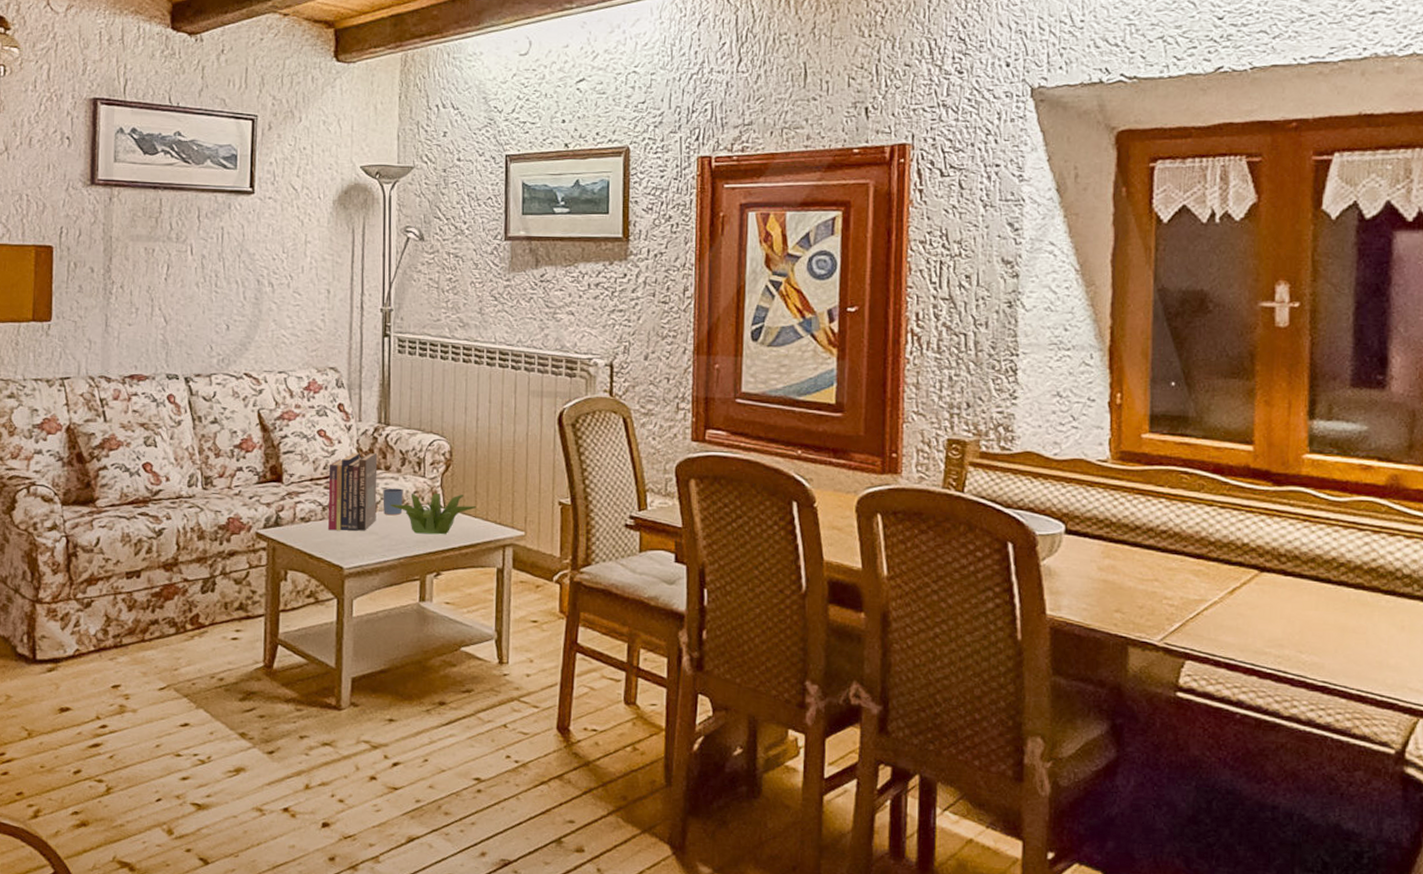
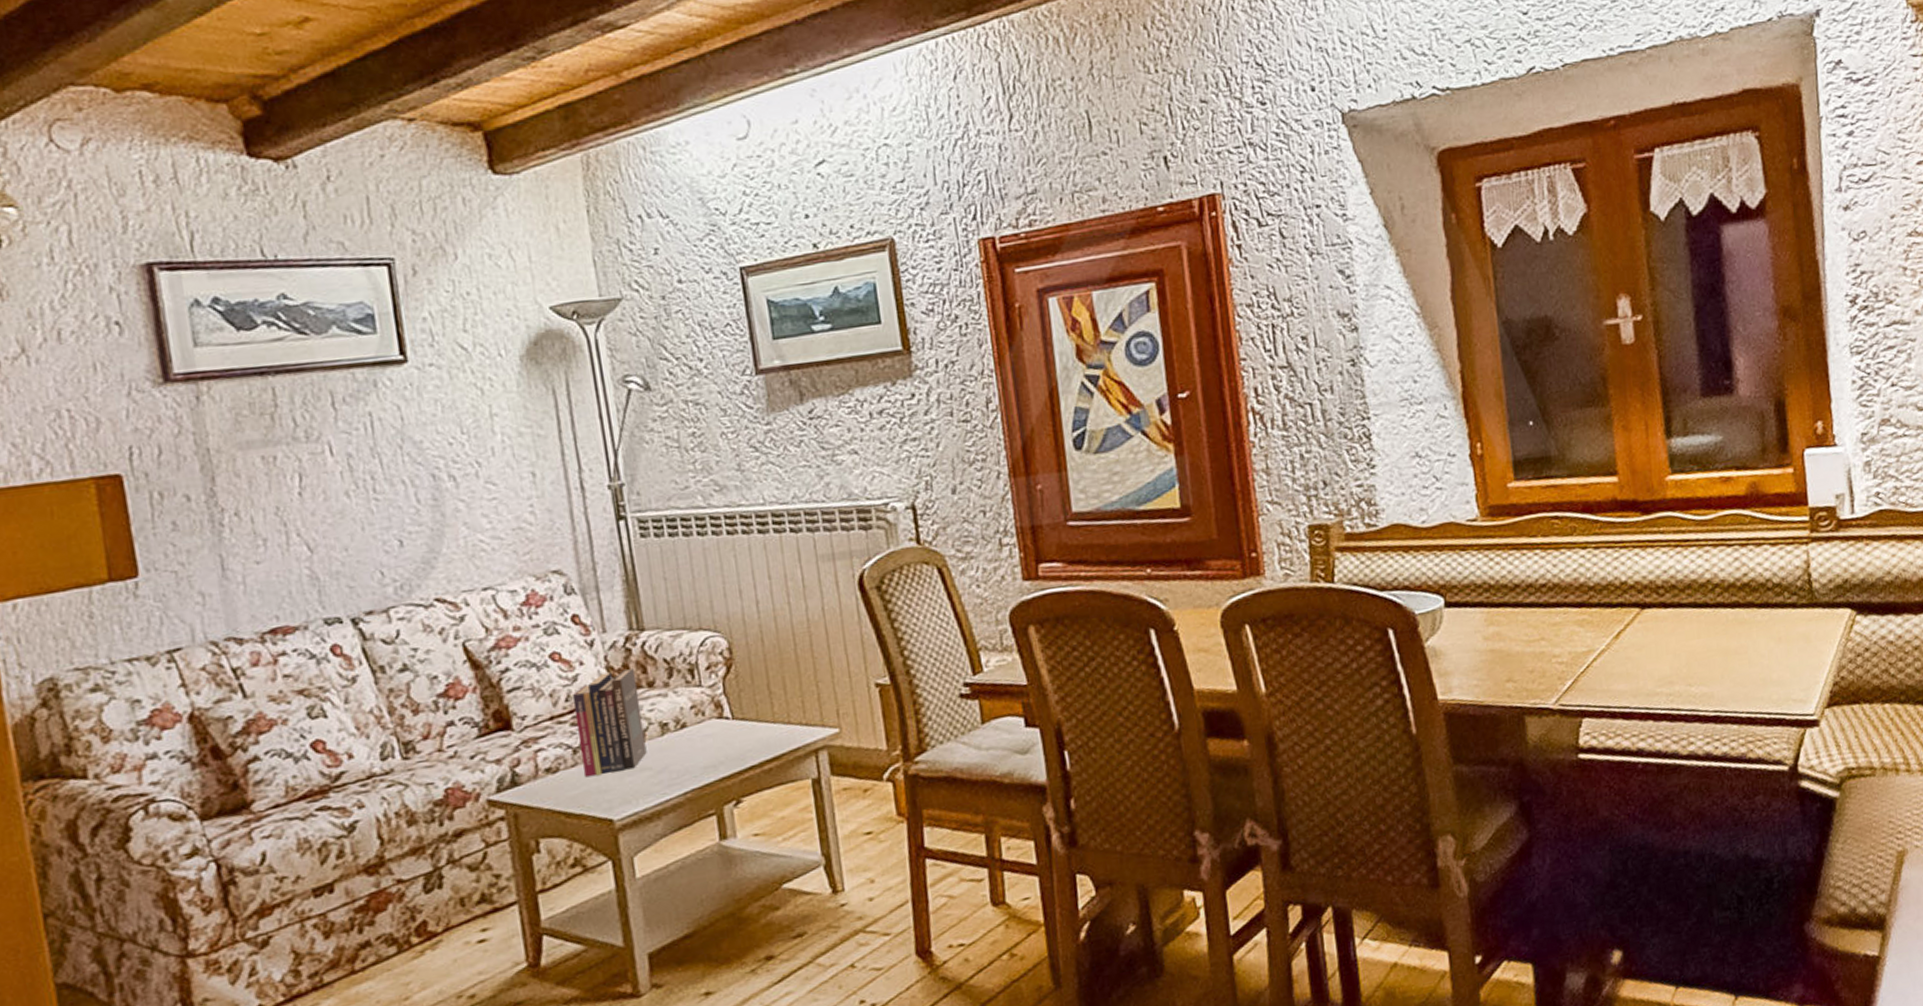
mug: present [383,488,403,516] -> none [649,706,679,744]
plant: present [390,493,476,534] -> none [661,698,774,759]

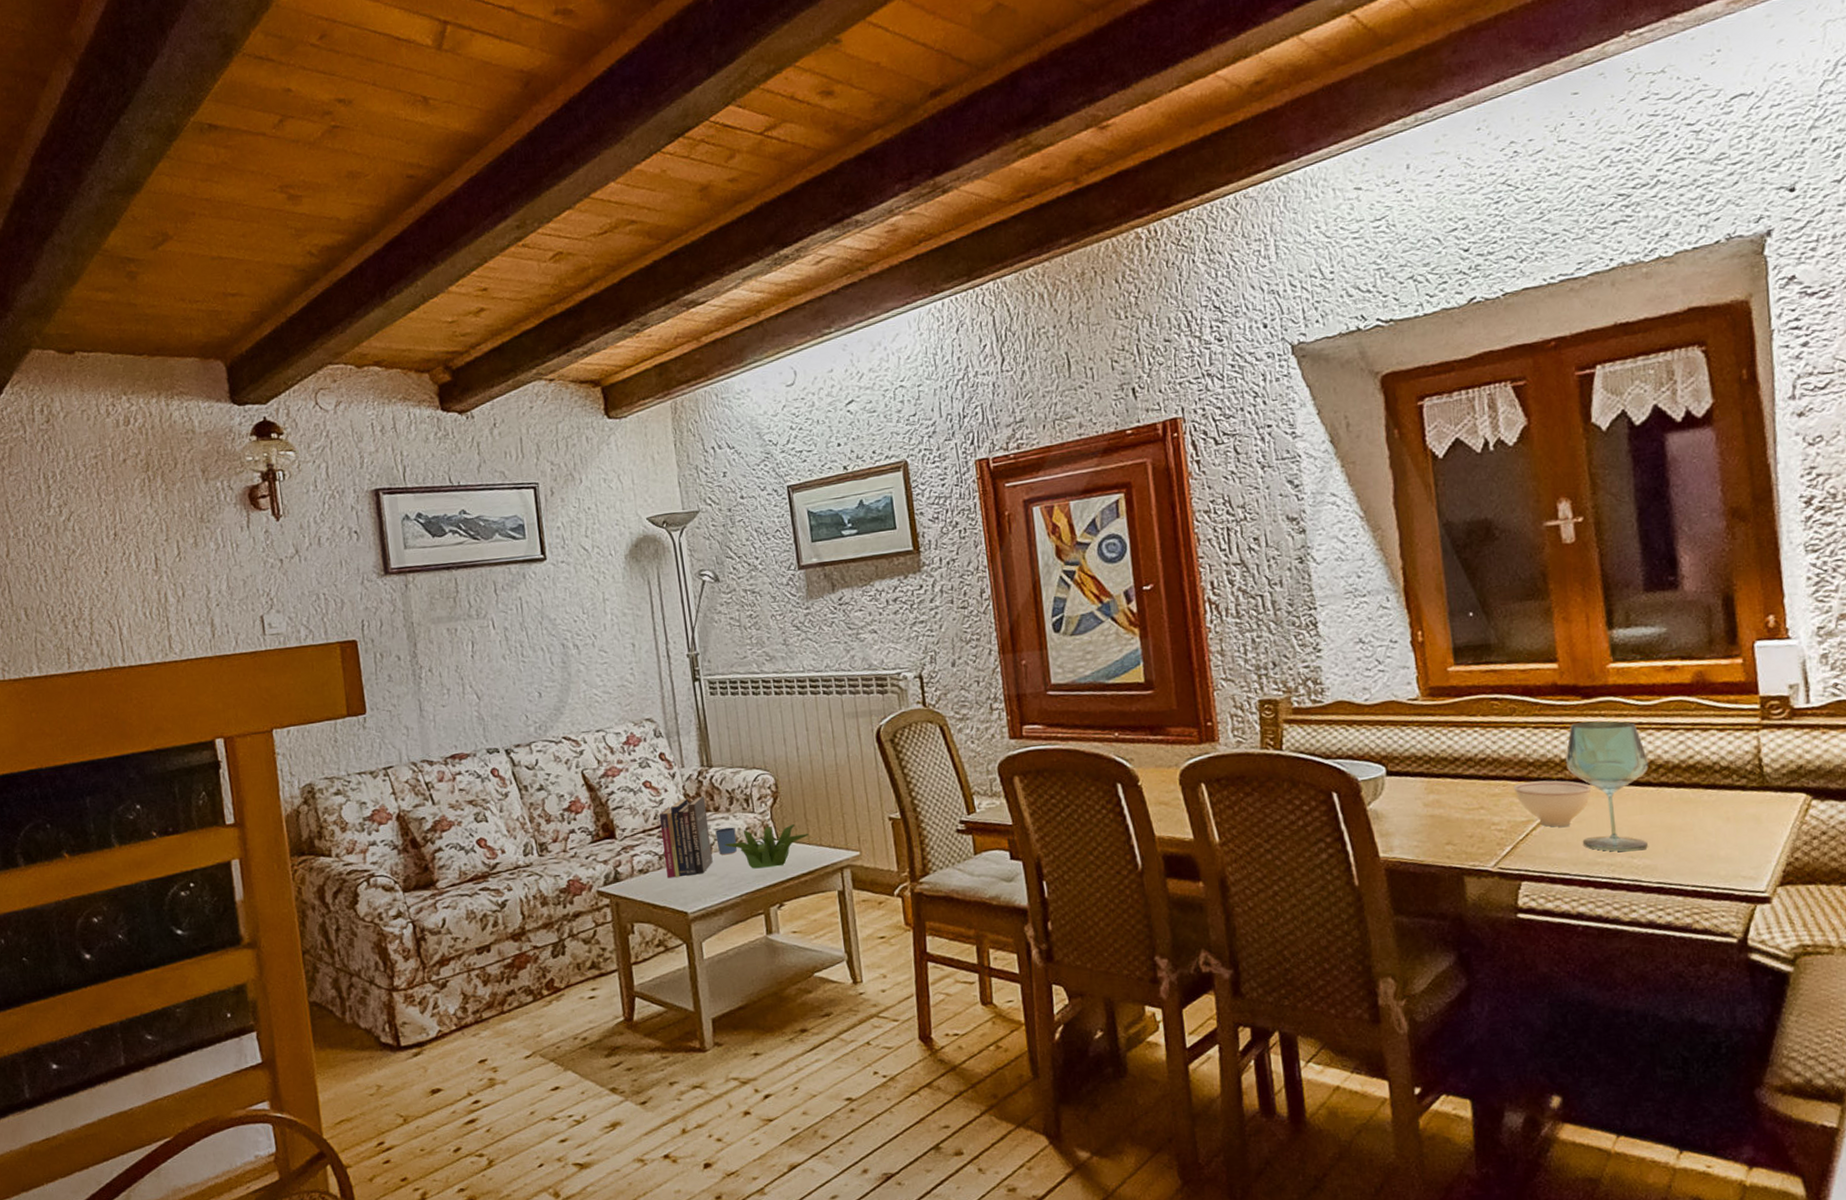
mug: none [649,706,679,744] -> present [715,827,737,856]
plant: none [661,698,774,759] -> present [724,824,809,869]
bowl: none [1574,605,1651,657] -> present [1513,780,1592,827]
wine glass: none [1625,538,1706,680] -> present [1565,721,1649,852]

